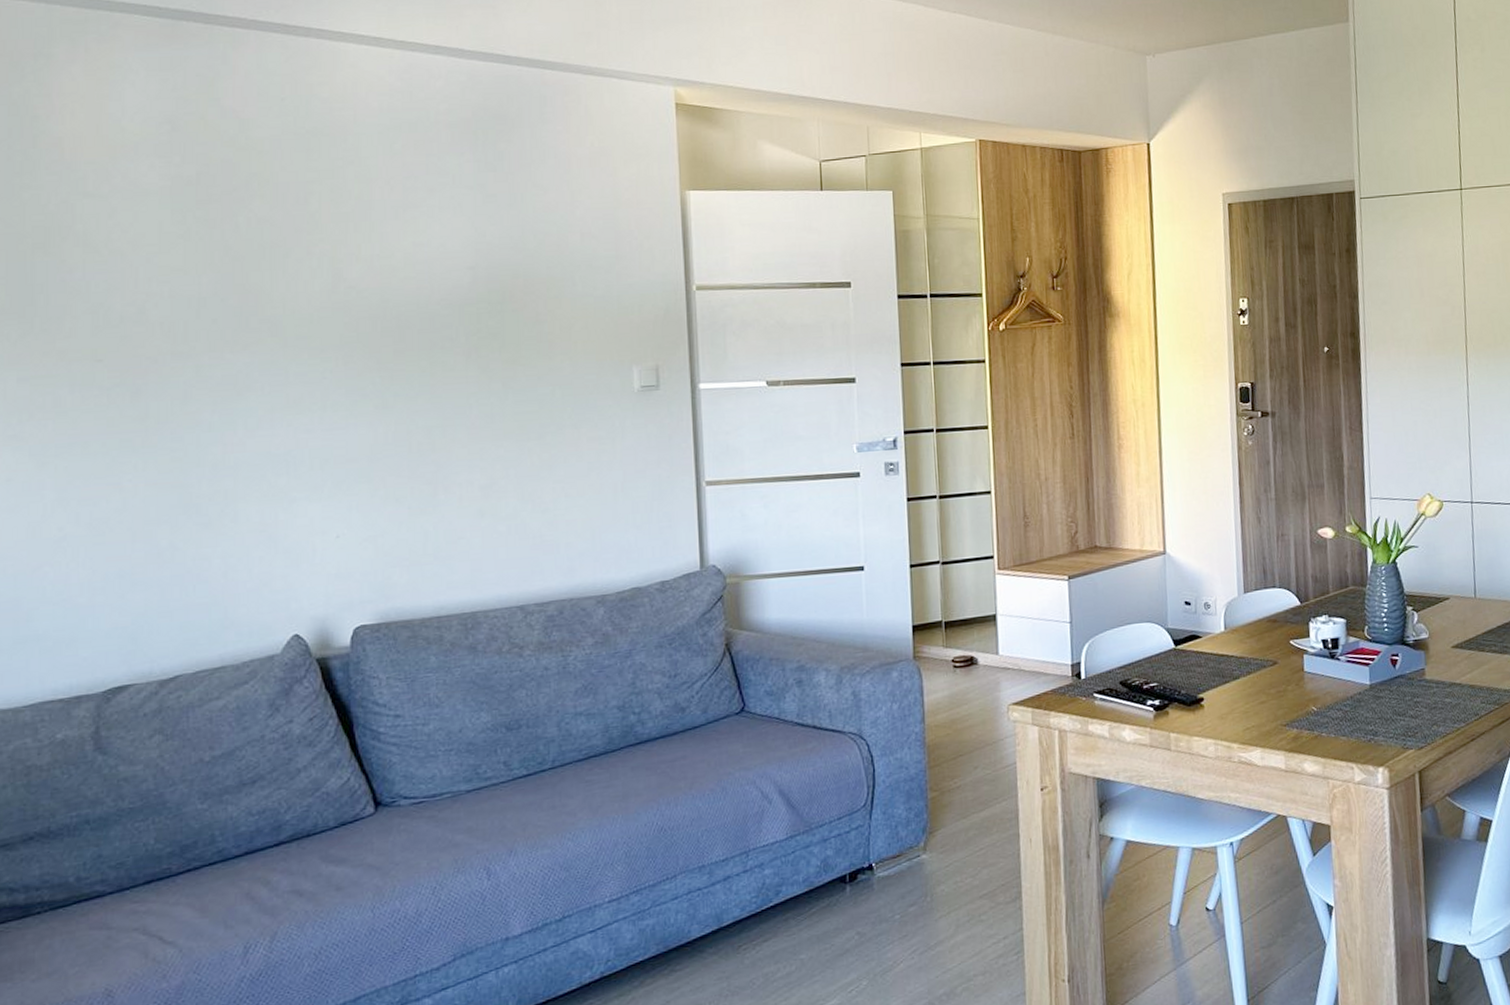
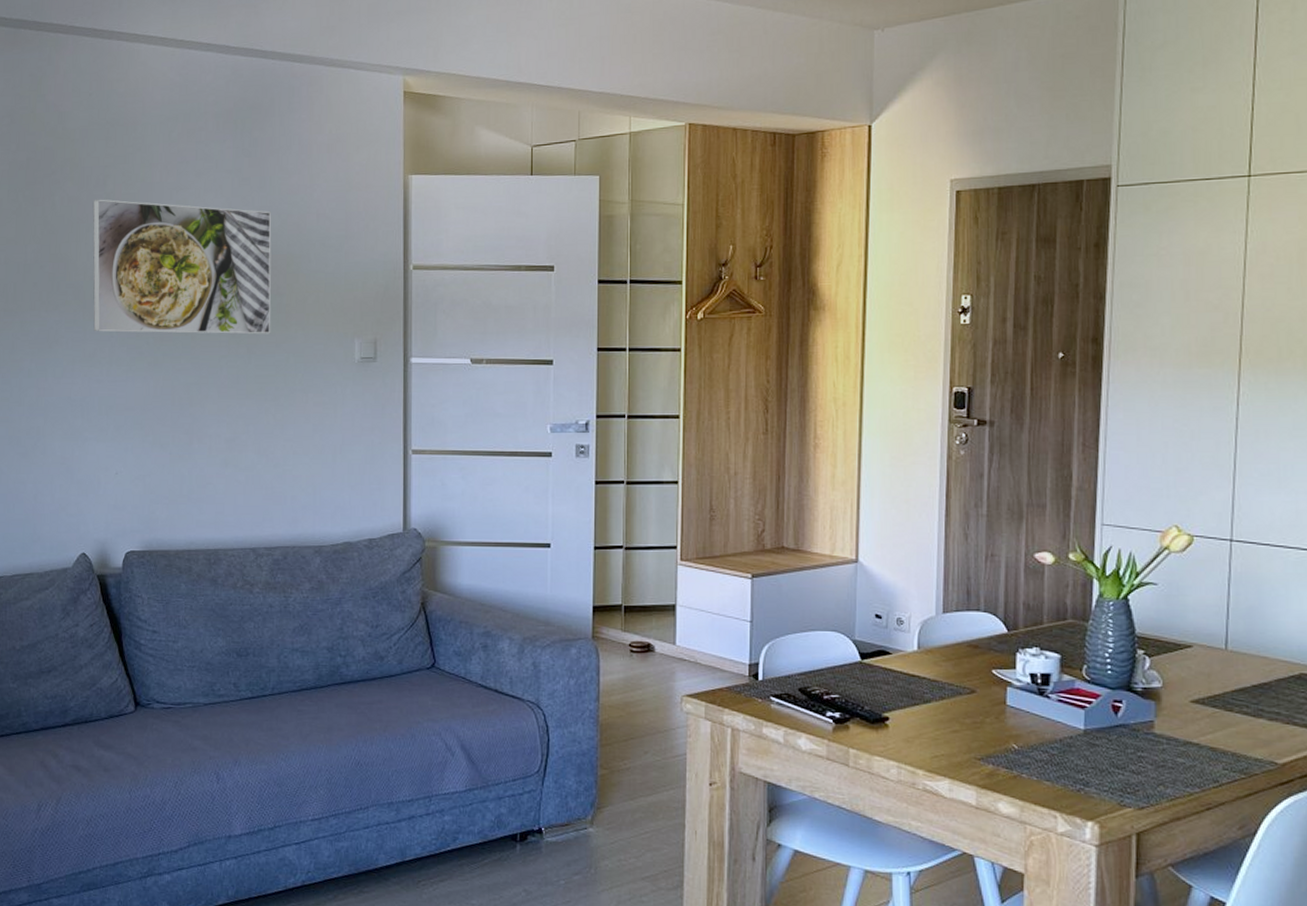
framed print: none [291,219,531,374] -> present [93,199,272,335]

